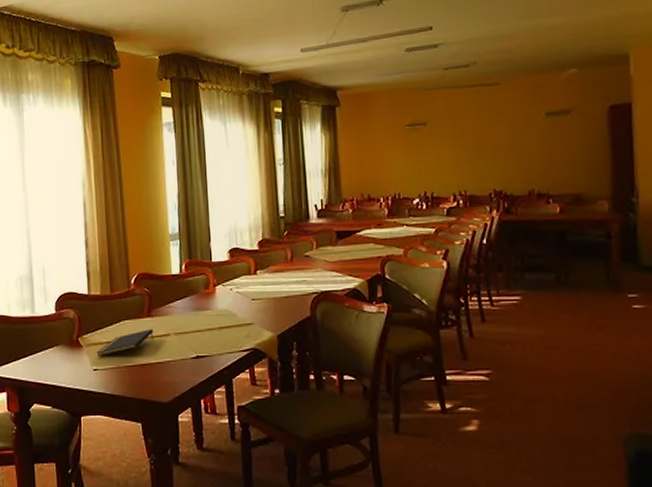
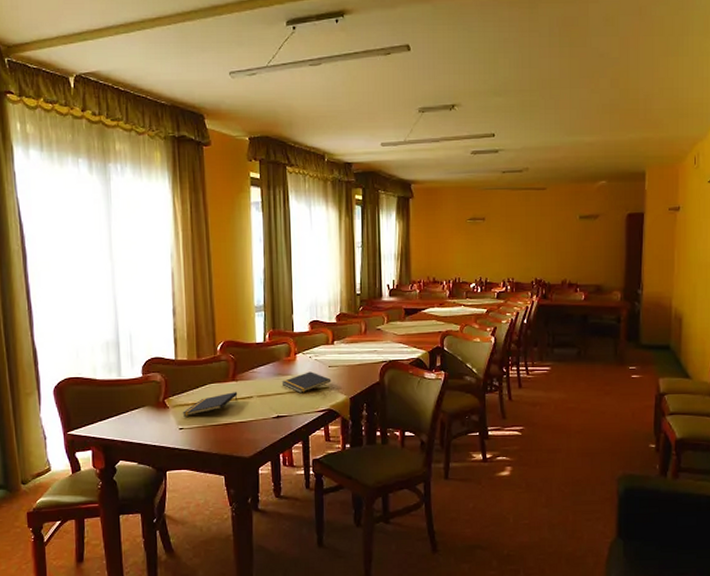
notepad: none [200,305,256,330] -> present [281,371,331,393]

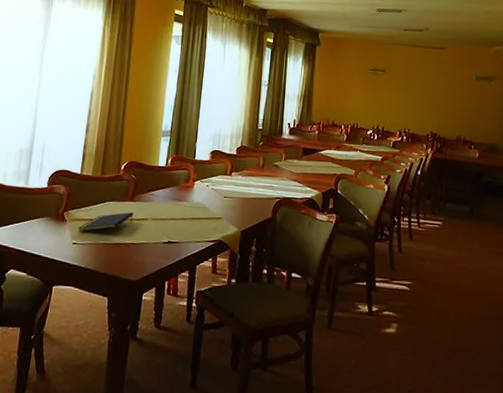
notepad: present [281,371,331,393] -> none [177,200,225,221]

